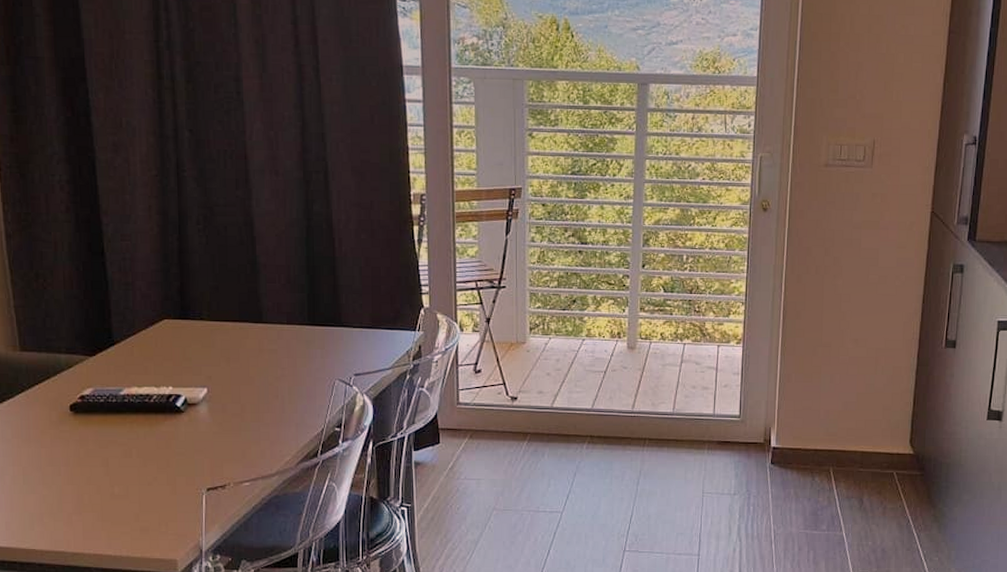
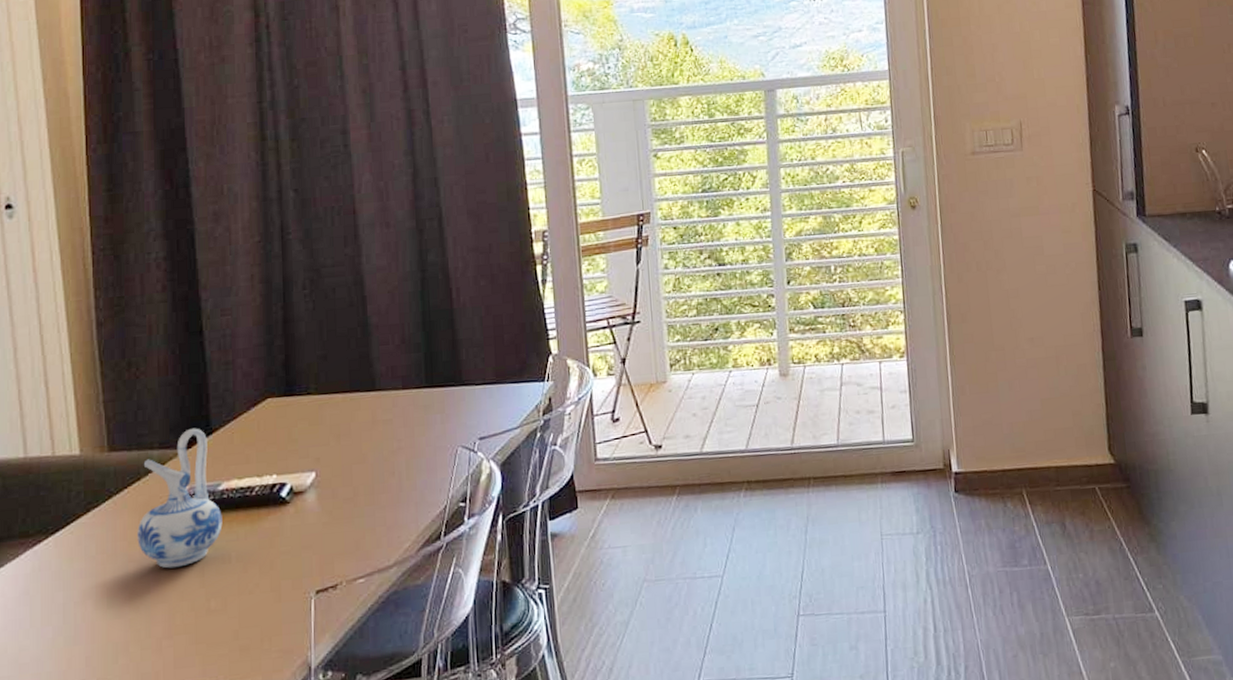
ceramic pitcher: none [48,338,124,457] -> present [137,428,223,569]

